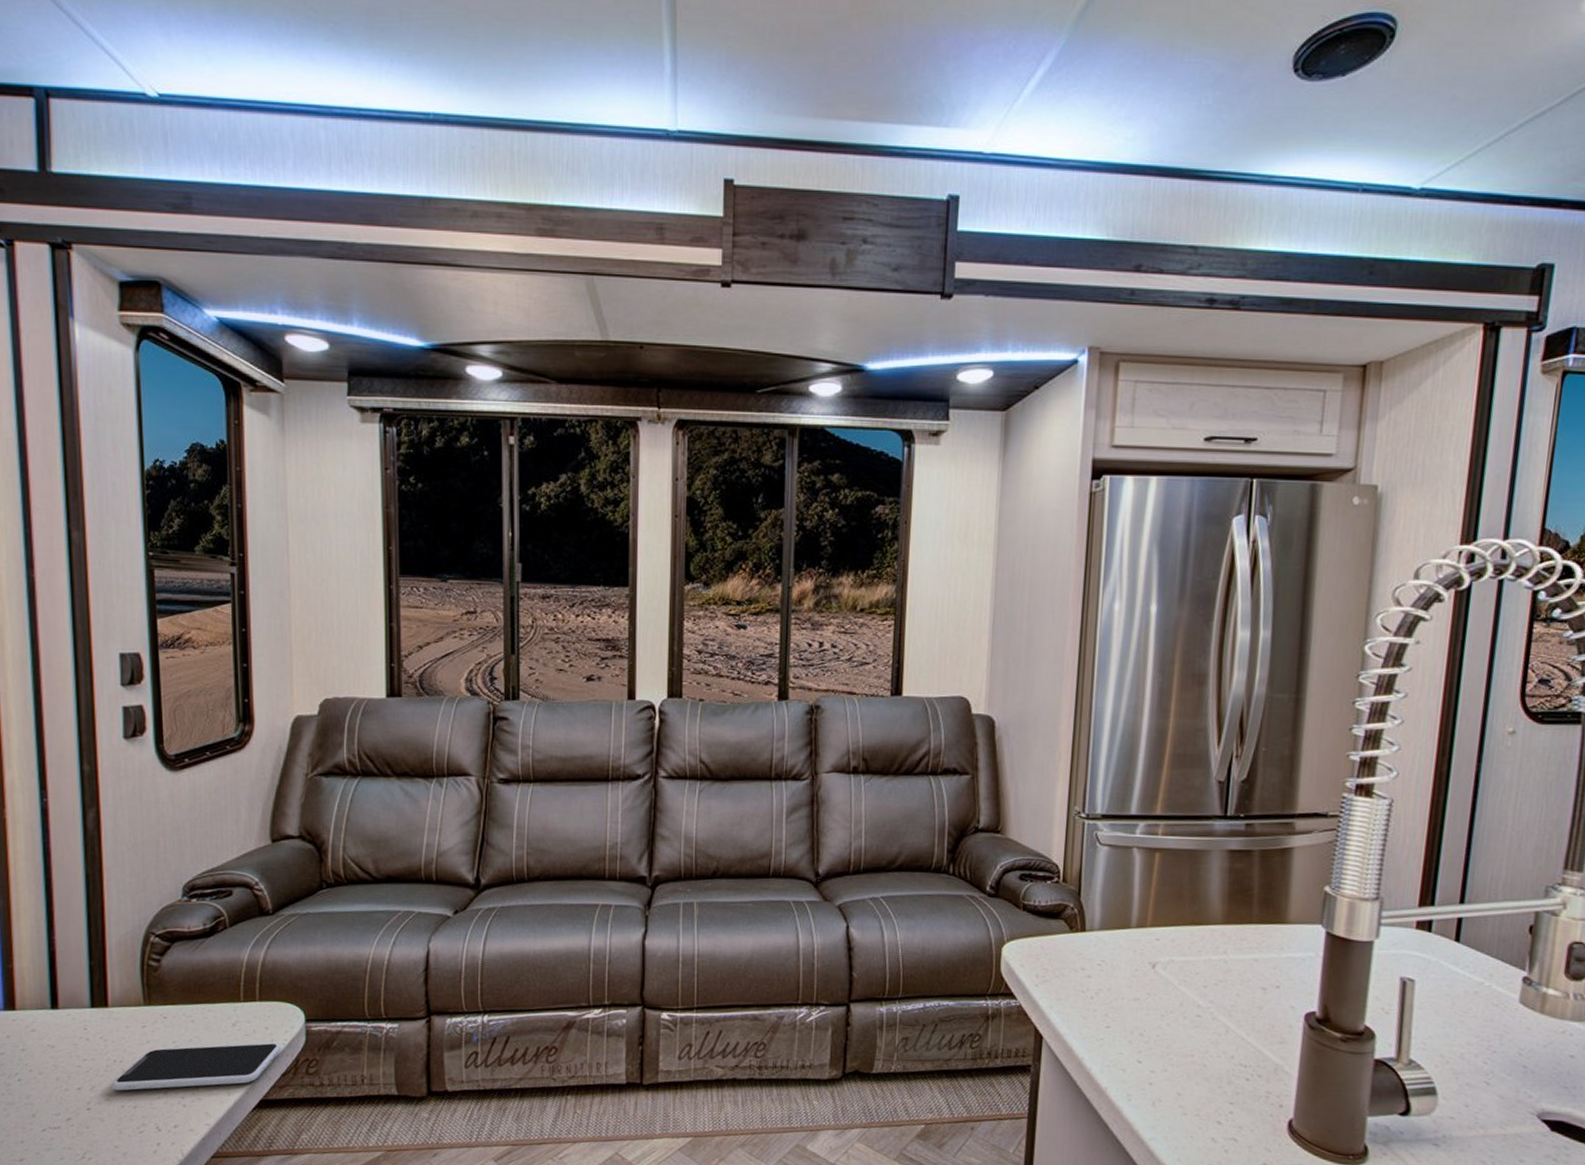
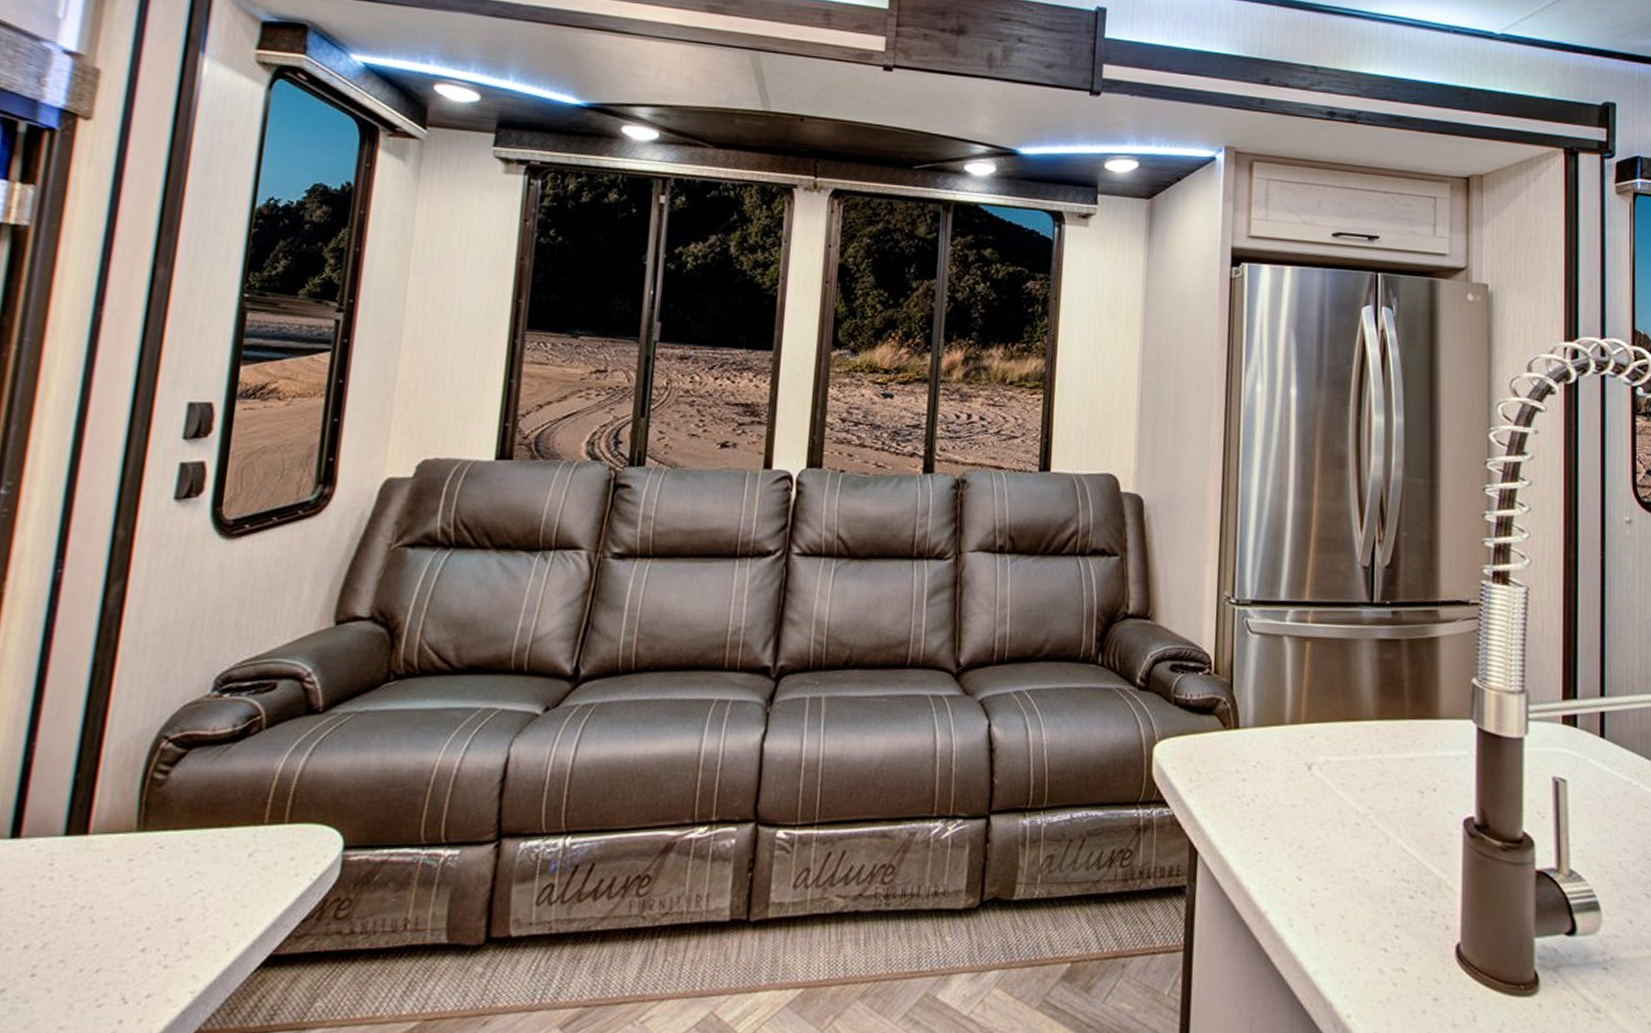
smartphone: present [111,1042,281,1091] -> none [71,877,307,949]

